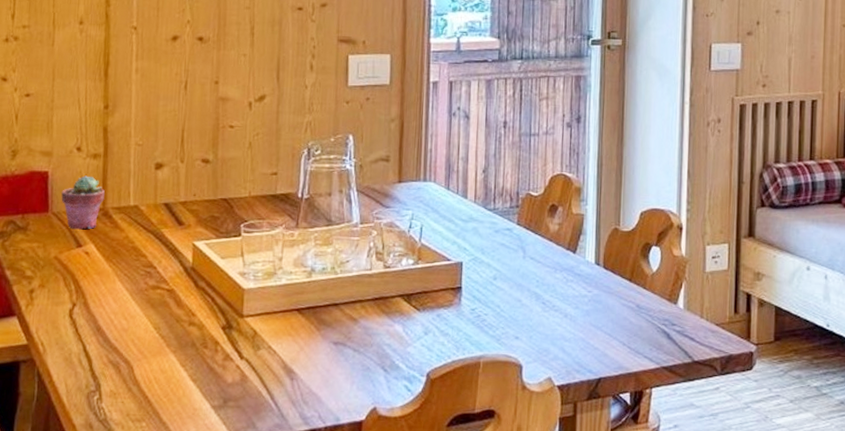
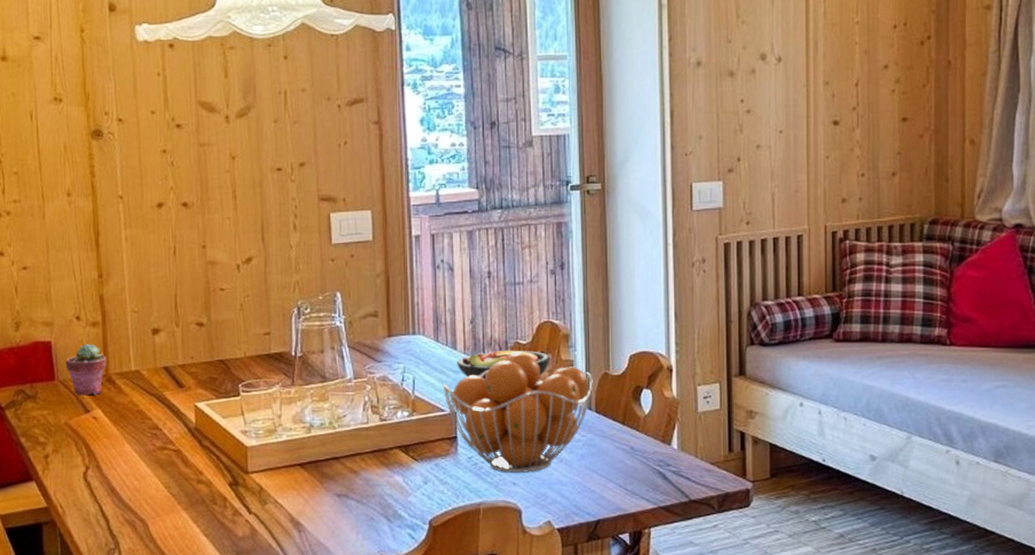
fruit basket: none [450,204,603,327] -> present [442,352,593,473]
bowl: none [466,201,561,230] -> present [457,350,550,380]

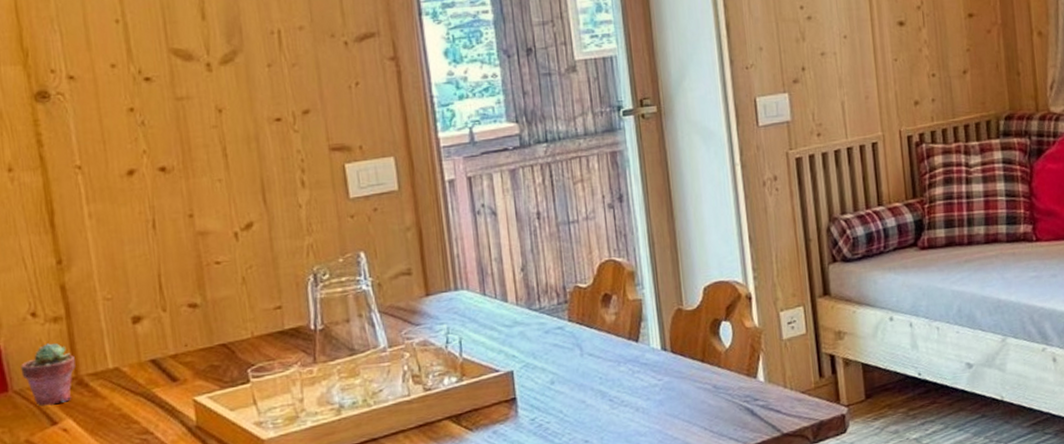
fruit basket: present [442,352,593,473] -> none [494,296,666,431]
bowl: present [457,350,550,380] -> none [509,294,616,332]

